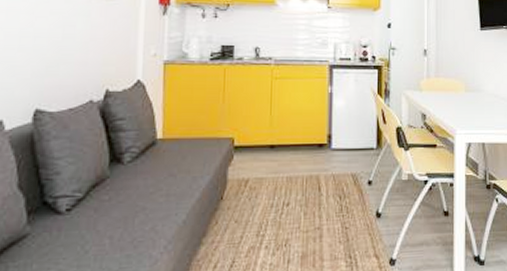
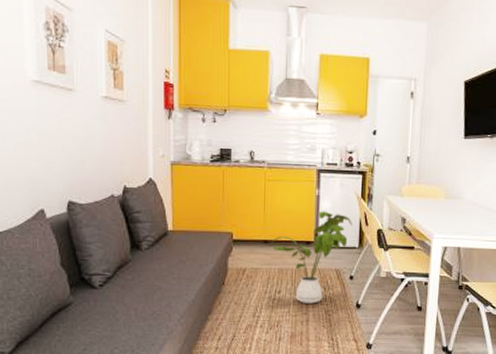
house plant: none [278,109,369,216] -> present [271,211,352,304]

